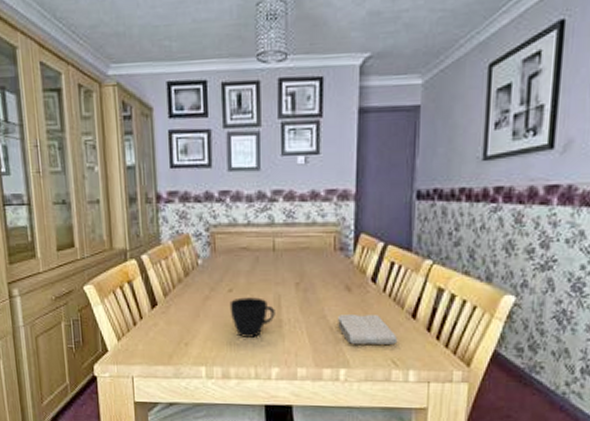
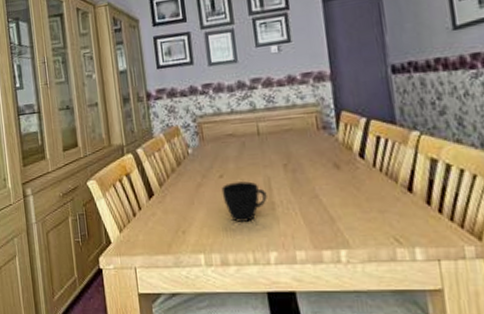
washcloth: present [338,315,398,345] -> none [330,191,398,224]

